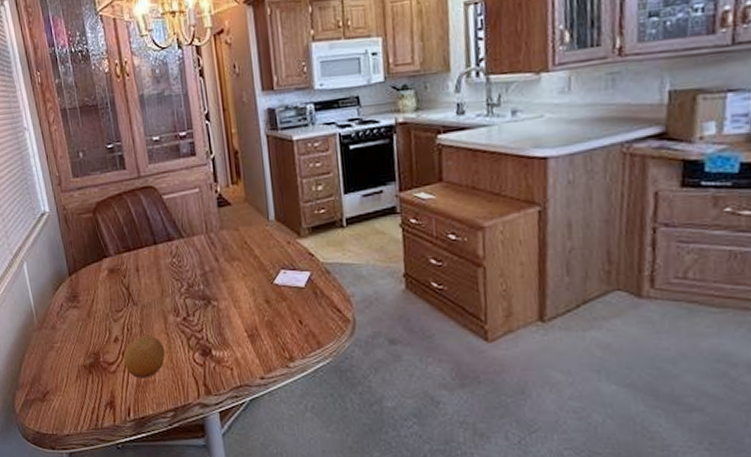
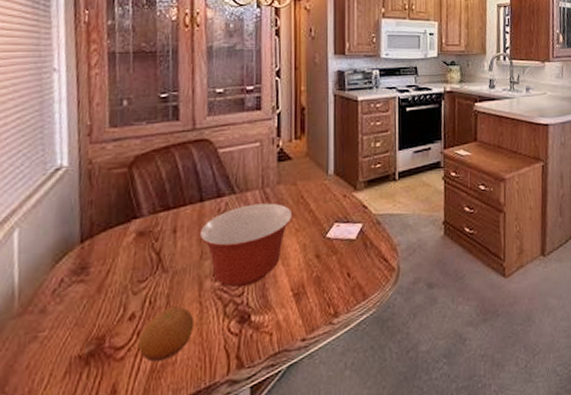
mixing bowl: none [157,247,239,324] -> present [199,203,293,288]

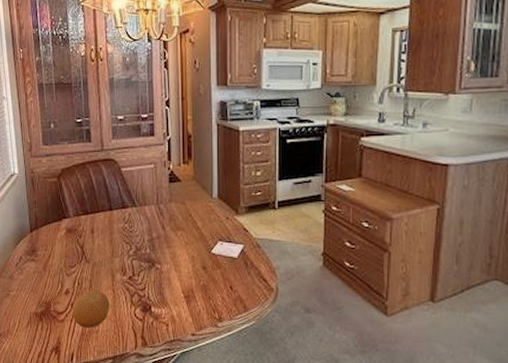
mixing bowl: present [199,203,293,288] -> none [110,217,183,284]

